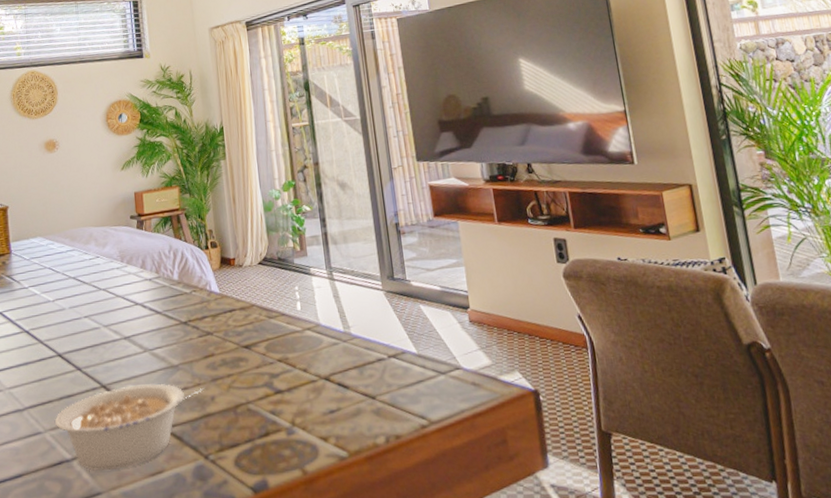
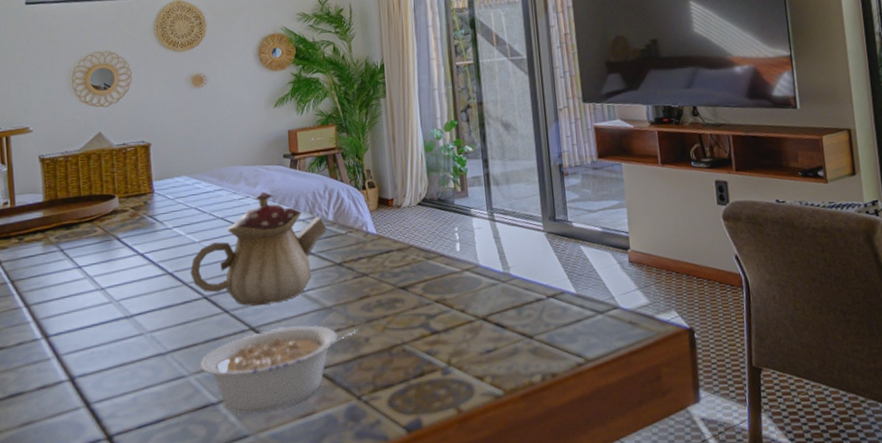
teapot: none [45,252,173,364] -> present [190,191,327,306]

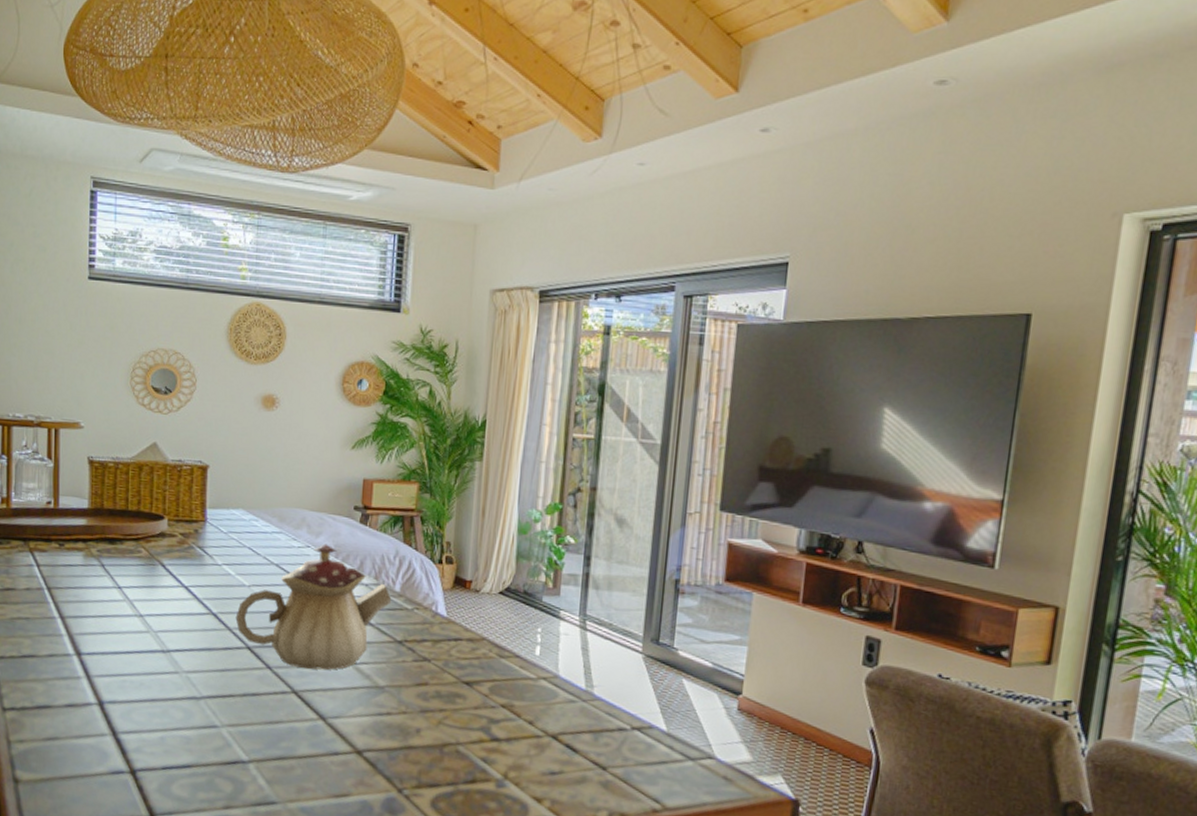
legume: present [199,325,360,414] -> none [234,697,412,783]

